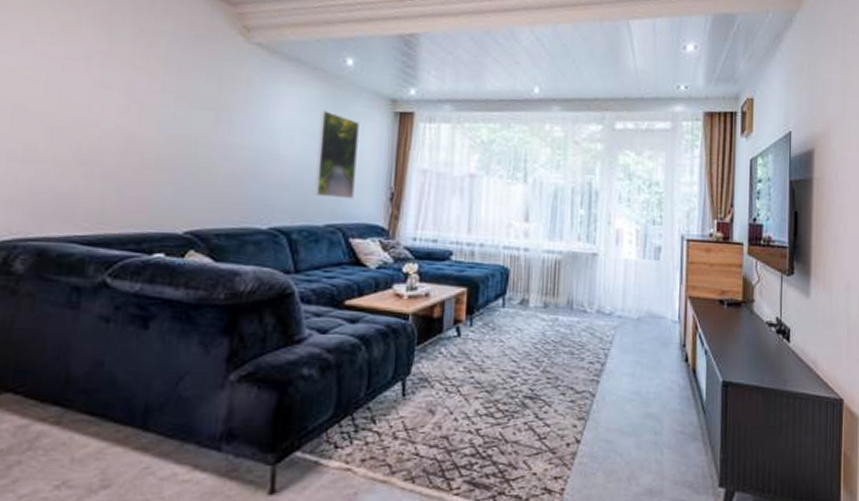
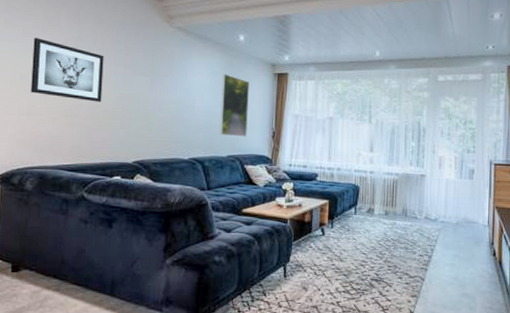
wall art: none [29,49,146,146] -> present [31,38,104,102]

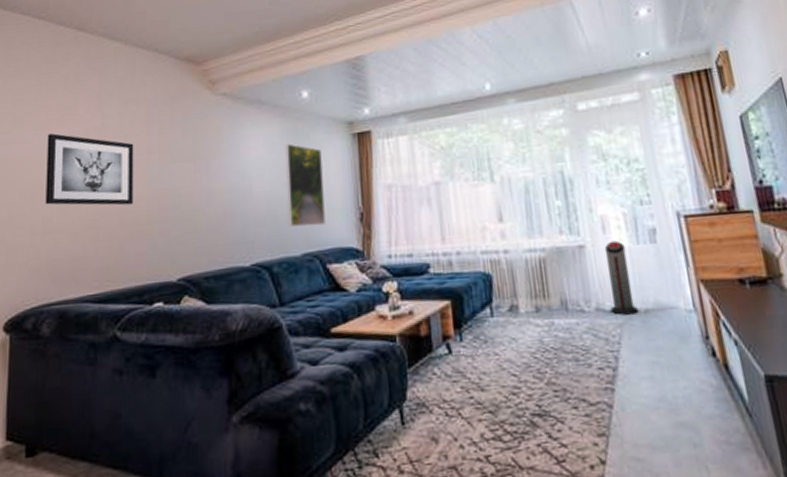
air purifier: none [434,174,453,224] -> present [604,240,639,315]

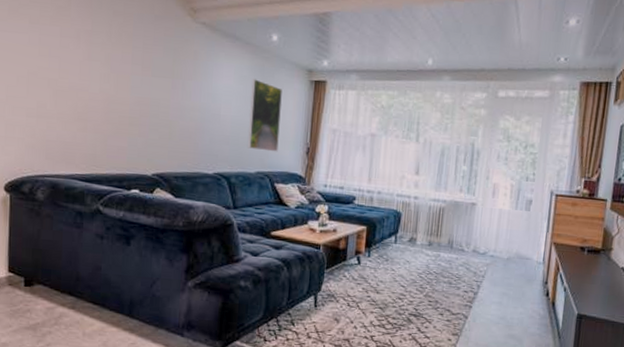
wall art: present [45,133,134,206] -> none [40,29,120,106]
air purifier: present [604,240,639,315] -> none [483,203,506,259]

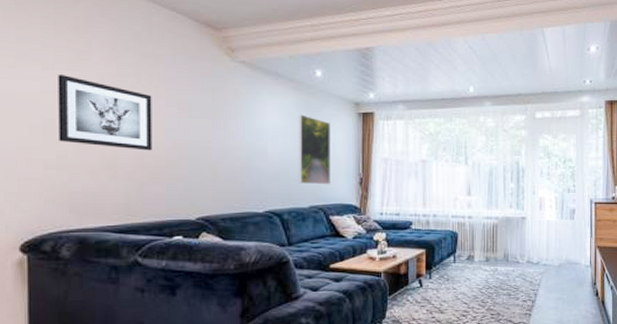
wall art: none [40,29,120,106] -> present [58,75,153,151]

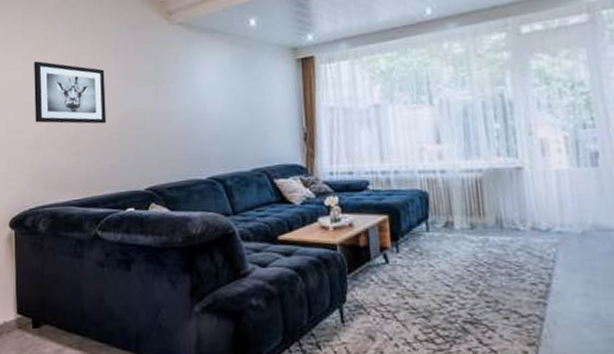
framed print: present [299,114,330,185] -> none [235,69,273,145]

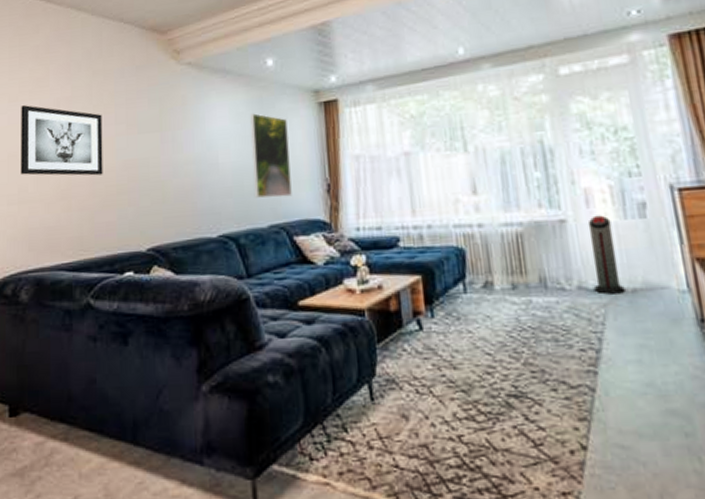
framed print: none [235,69,273,145] -> present [250,113,292,198]
air purifier: none [543,163,576,235] -> present [587,215,625,295]

